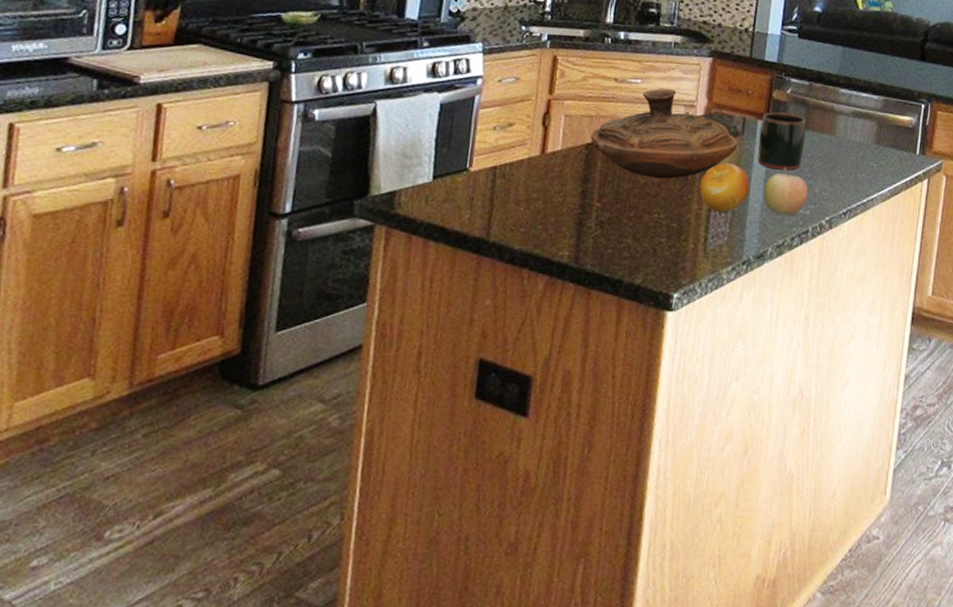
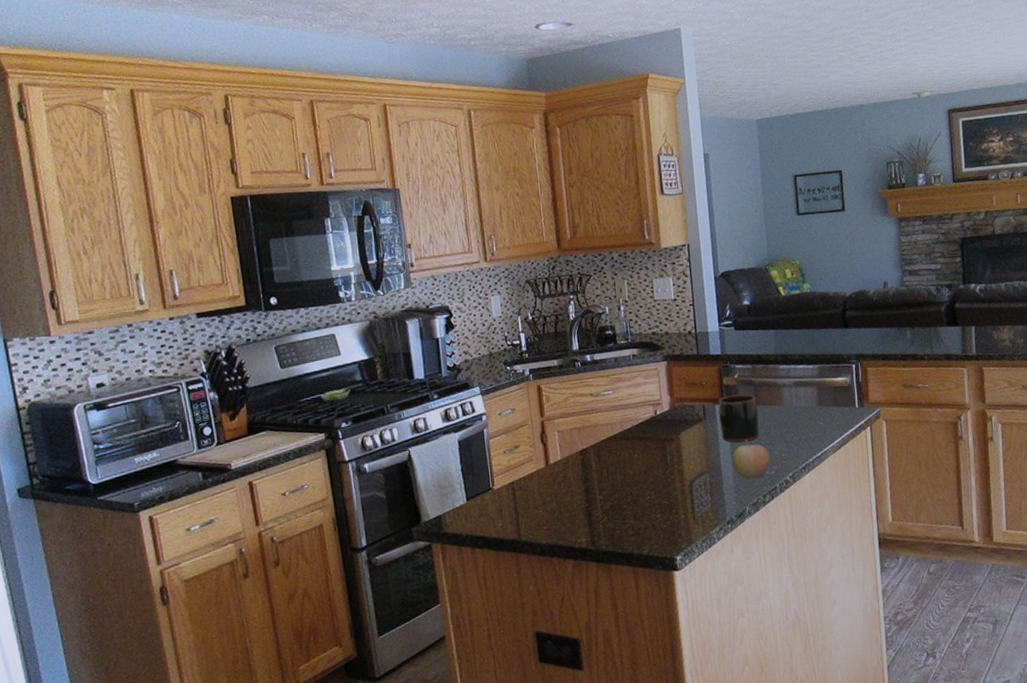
decorative bowl: present [590,88,738,179] -> none [581,393,703,469]
fruit: present [699,163,751,213] -> none [678,444,721,486]

